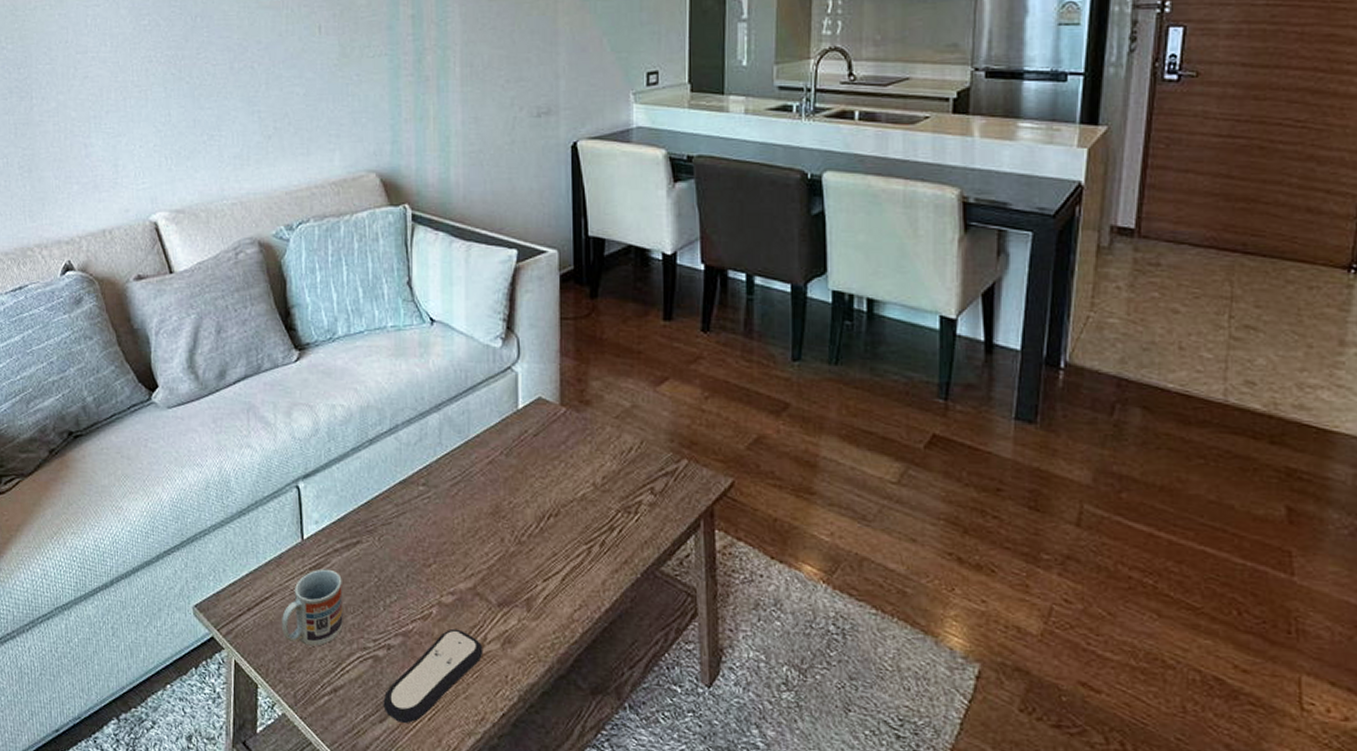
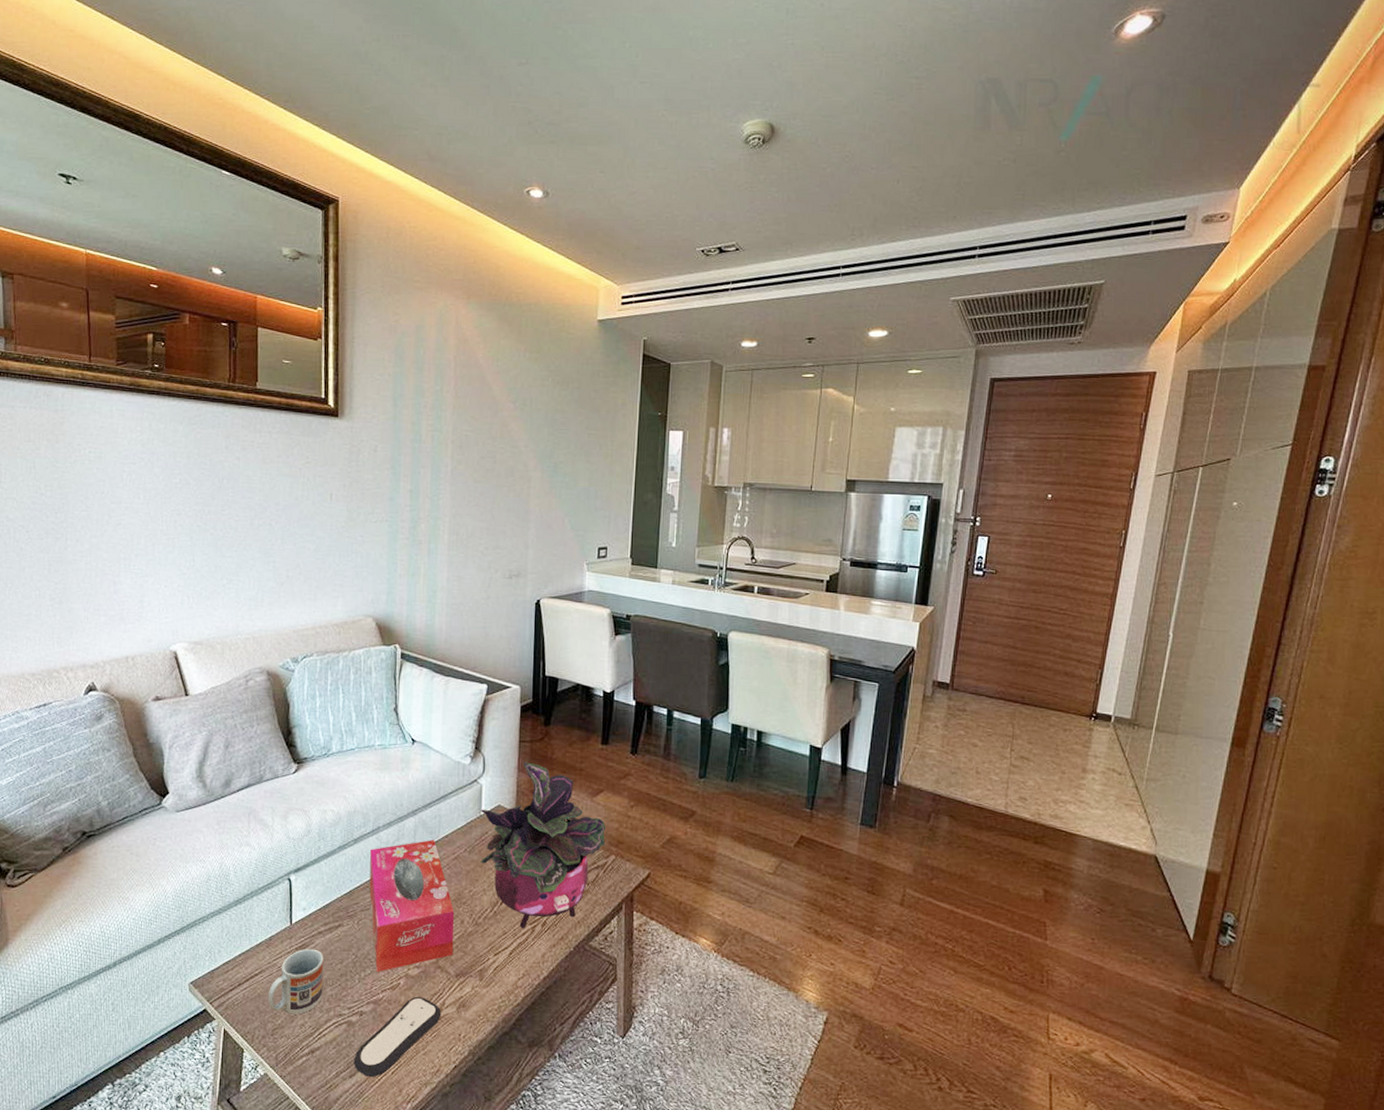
tissue box: none [387,439,494,598] -> present [369,839,455,972]
potted plant: none [518,344,675,548] -> present [480,762,606,928]

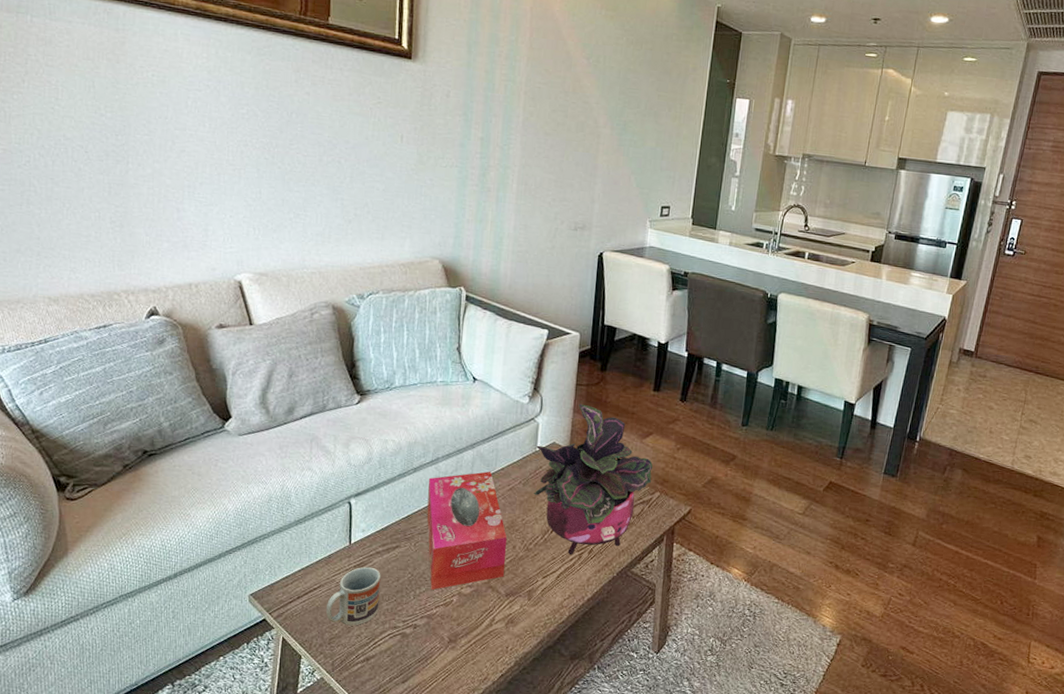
remote control: present [353,996,442,1077] -> none [406,612,491,683]

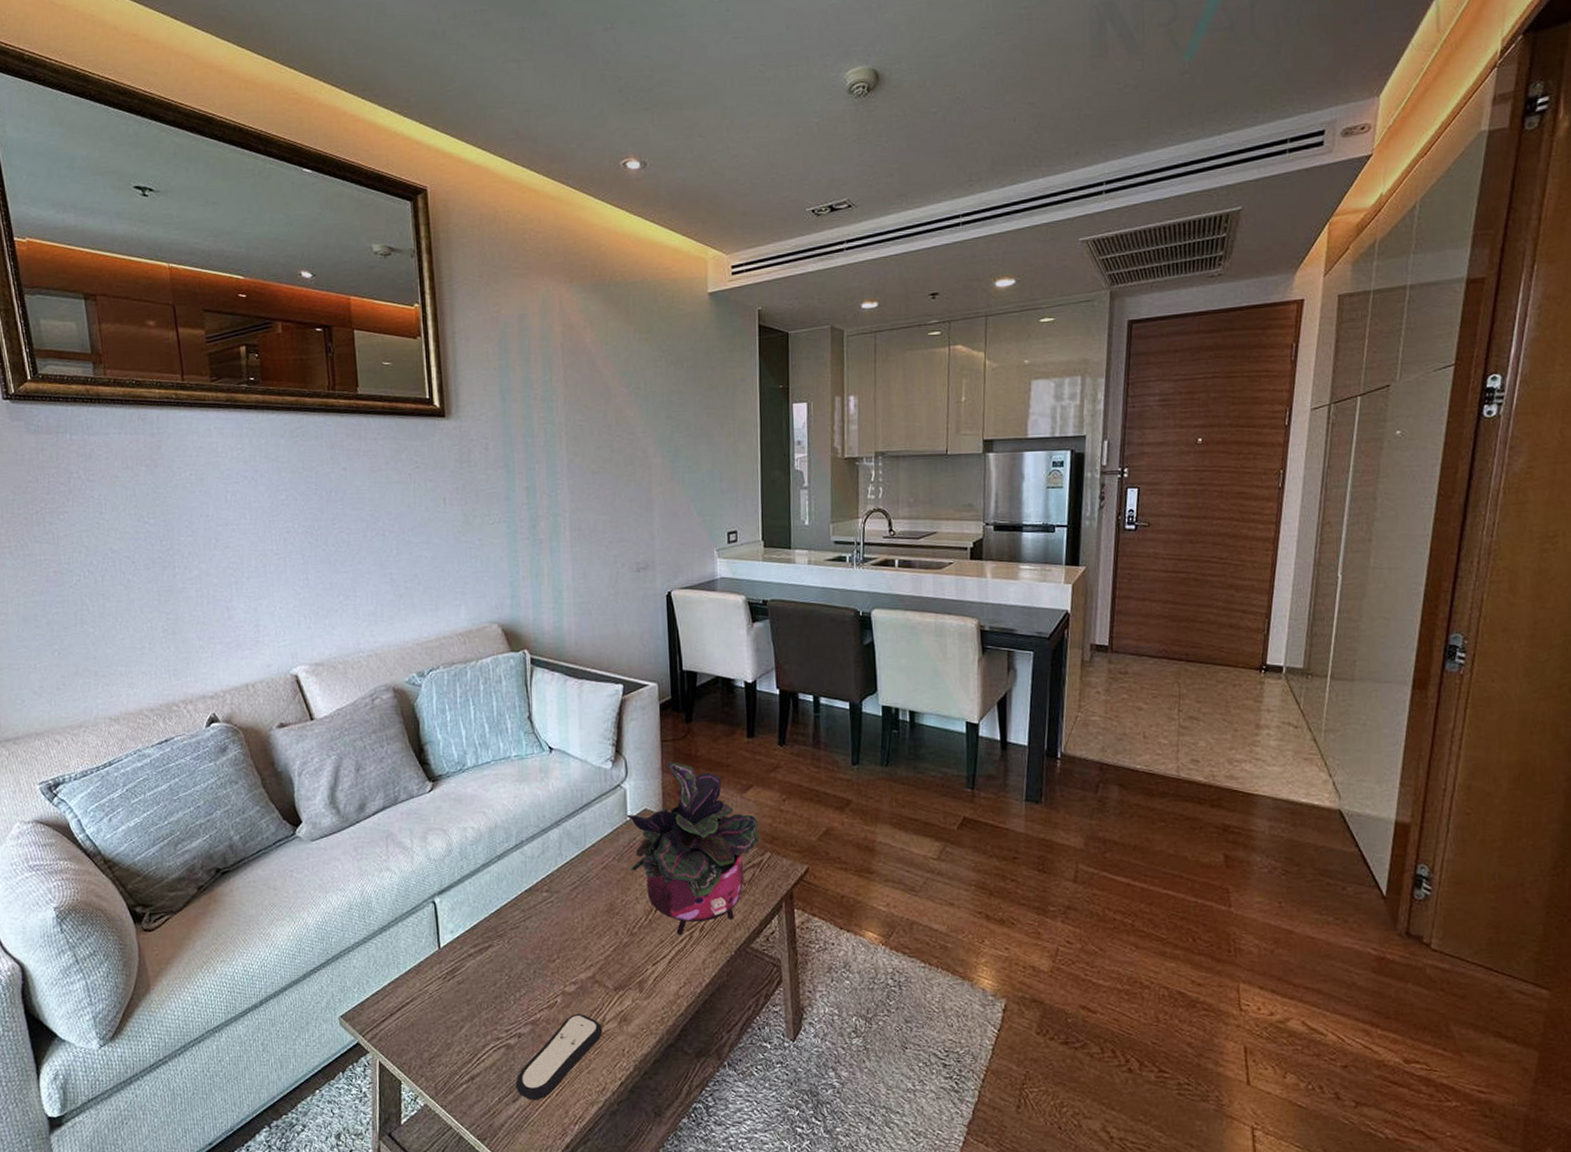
cup: present [325,566,381,626] -> none [421,972,478,1042]
remote control: none [406,612,491,683] -> present [515,1013,603,1100]
tissue box: present [427,471,507,590] -> none [514,849,610,991]

